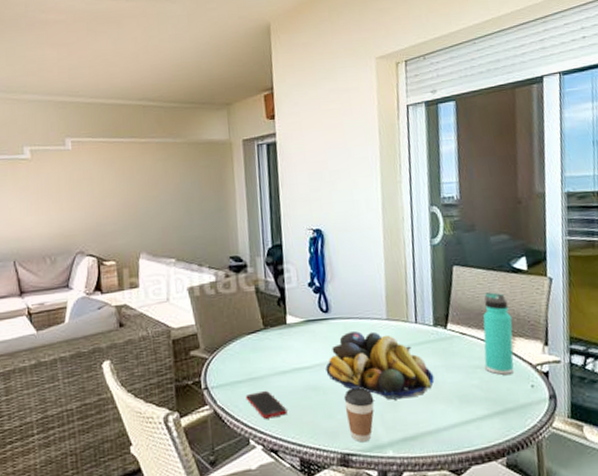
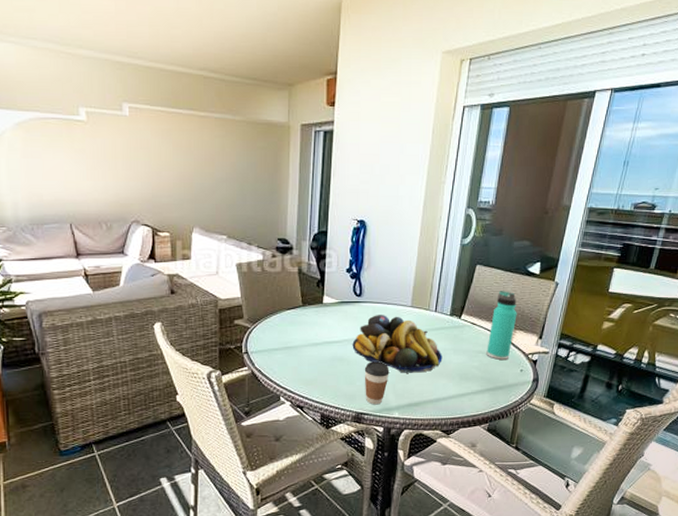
cell phone: present [245,391,288,419] -> none [280,359,315,381]

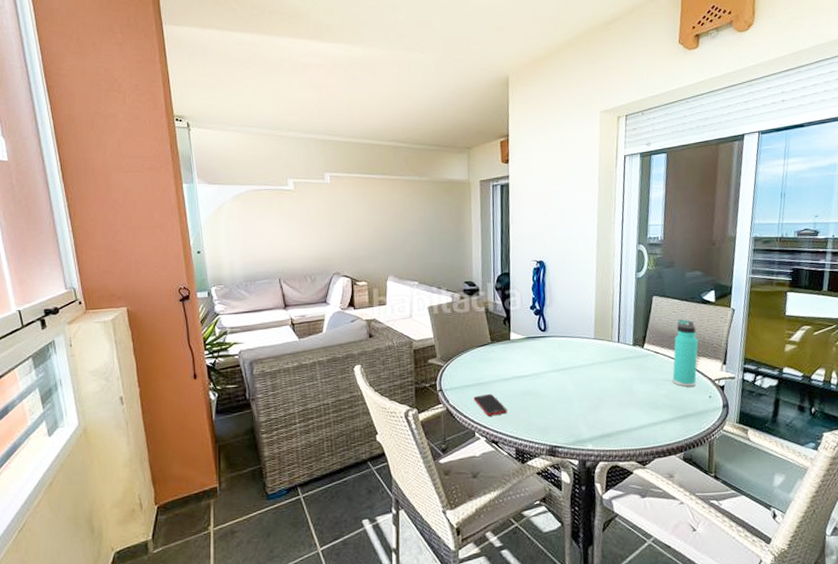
cell phone: none [280,359,315,381] -> present [473,394,508,416]
fruit bowl: present [352,315,443,373] -> none [541,348,630,404]
coffee cup: present [364,361,390,405] -> none [554,393,580,438]

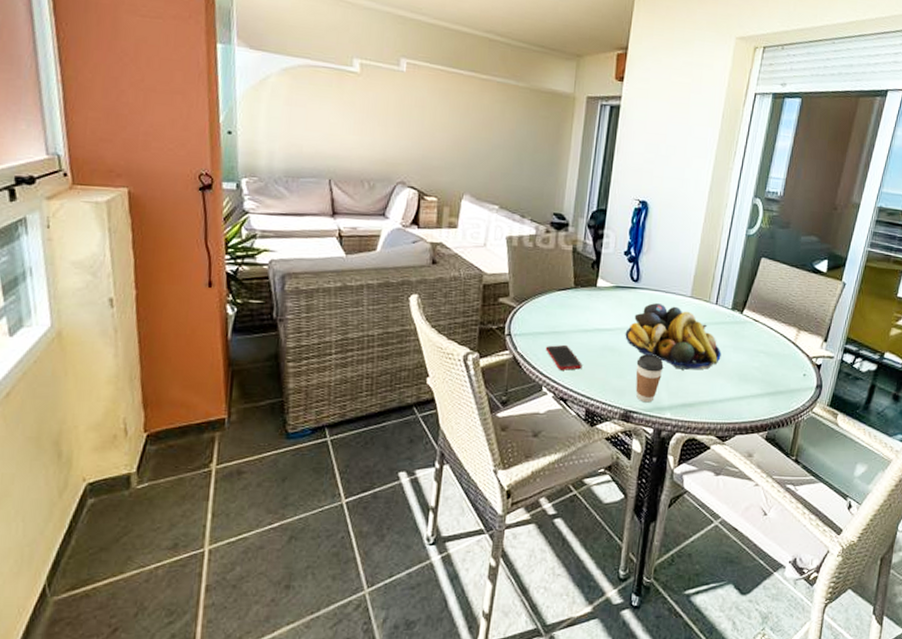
fruit bowl: none [541,348,630,404] -> present [625,303,721,370]
coffee cup: none [554,393,580,438] -> present [635,354,664,403]
thermos bottle: present [672,319,699,387] -> none [768,287,802,362]

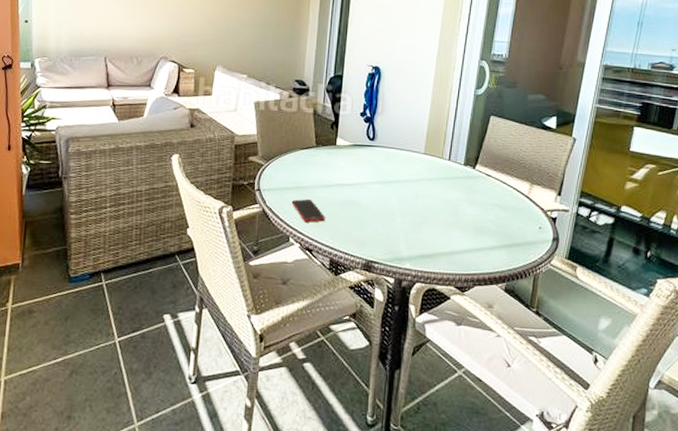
fruit bowl: present [625,303,721,370] -> none [364,160,457,222]
coffee cup: present [635,354,664,403] -> none [375,207,402,254]

